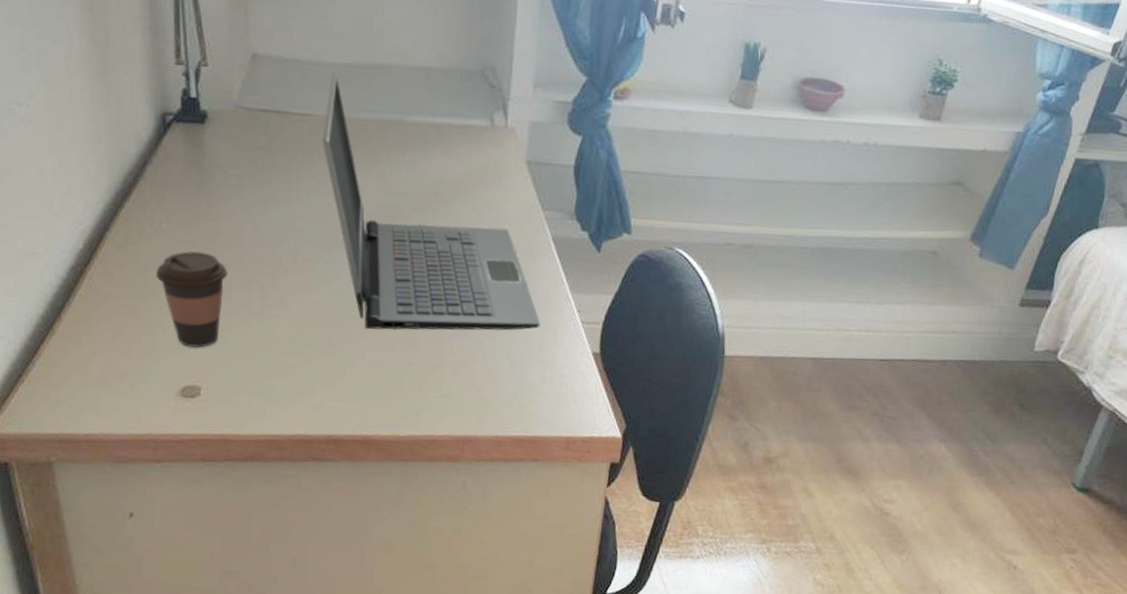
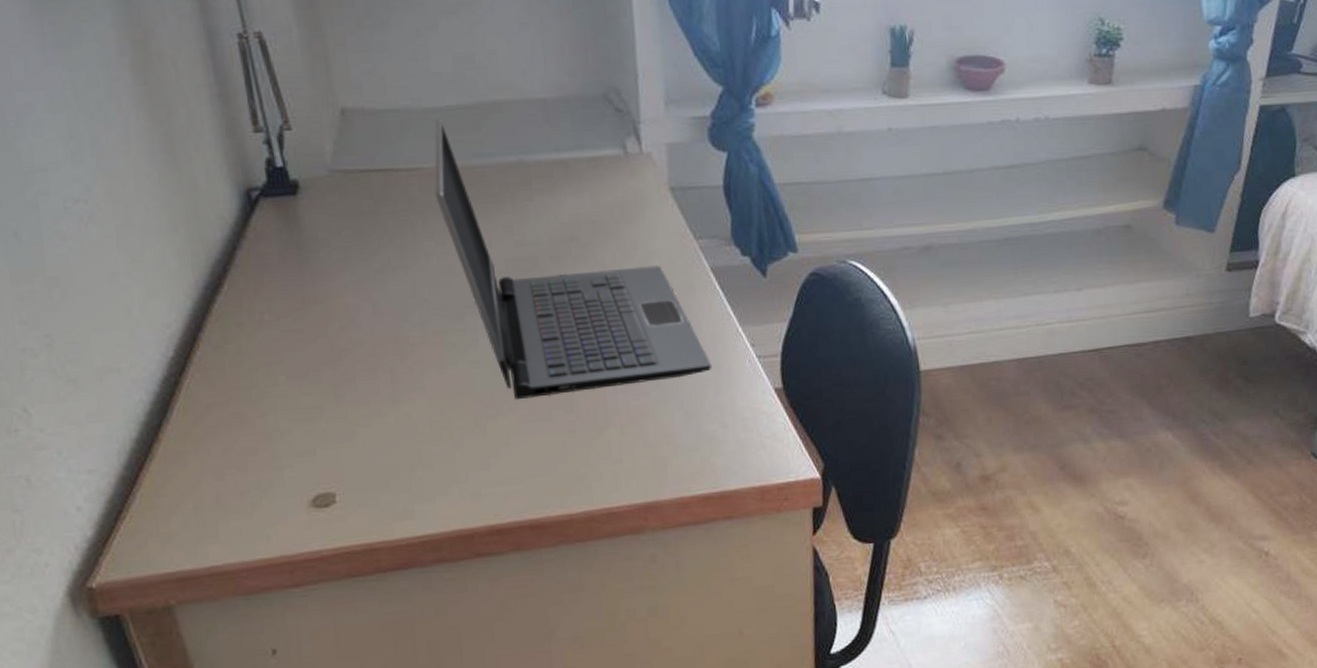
coffee cup: present [156,251,228,348] -> none [264,340,348,450]

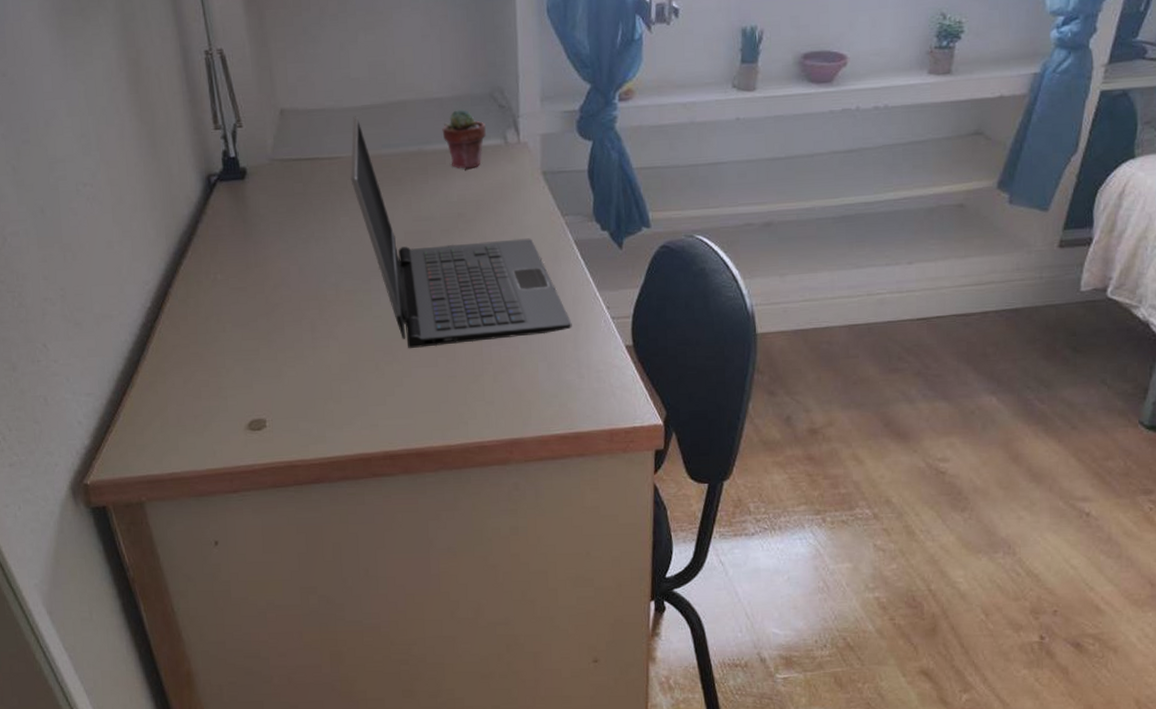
potted succulent: none [547,111,601,184] -> present [442,108,486,169]

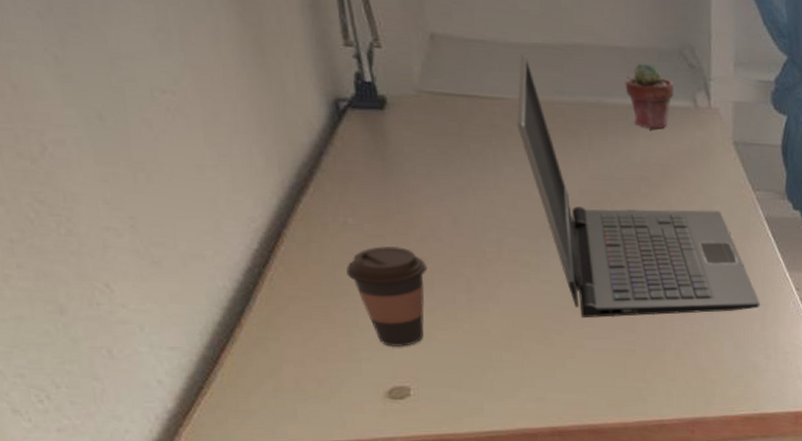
coffee cup: none [216,296,279,384] -> present [346,246,427,347]

